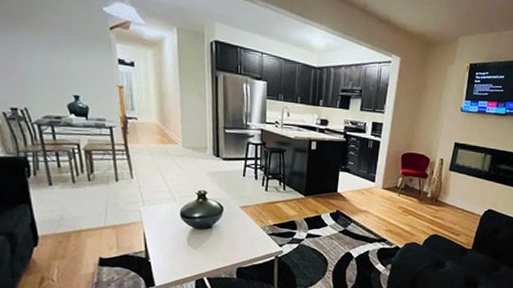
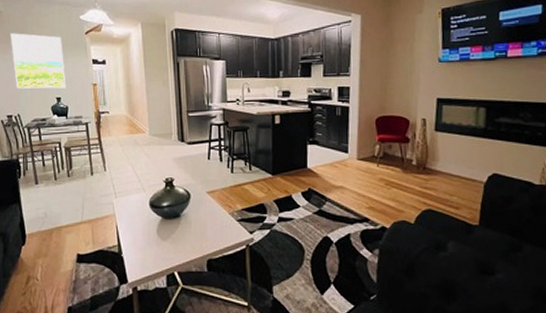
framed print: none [11,12,86,87] -> present [10,33,67,89]

